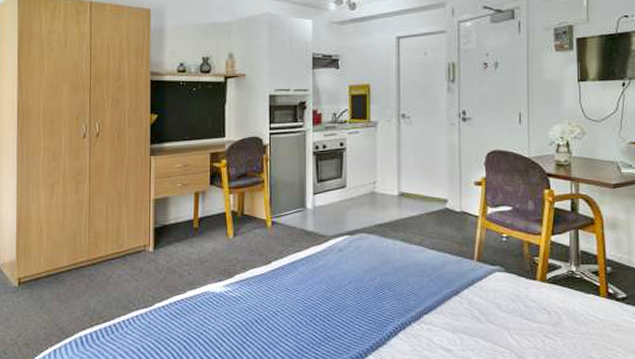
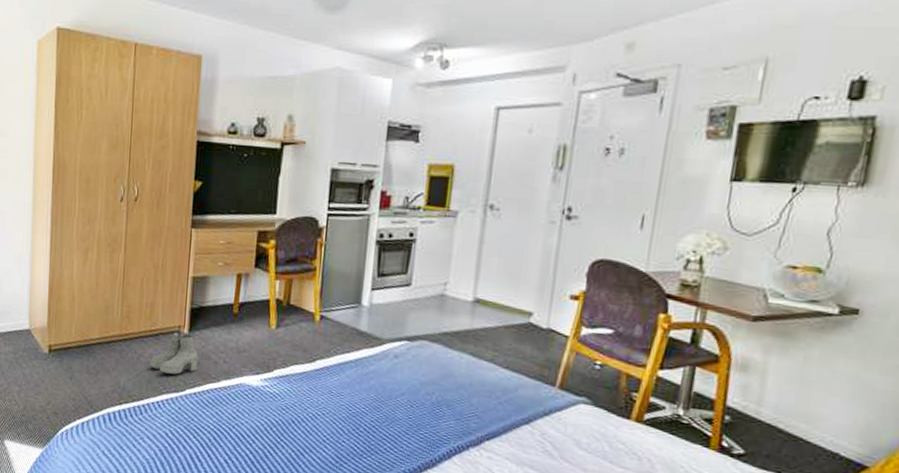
boots: none [118,250,164,292] -> present [150,331,198,375]

